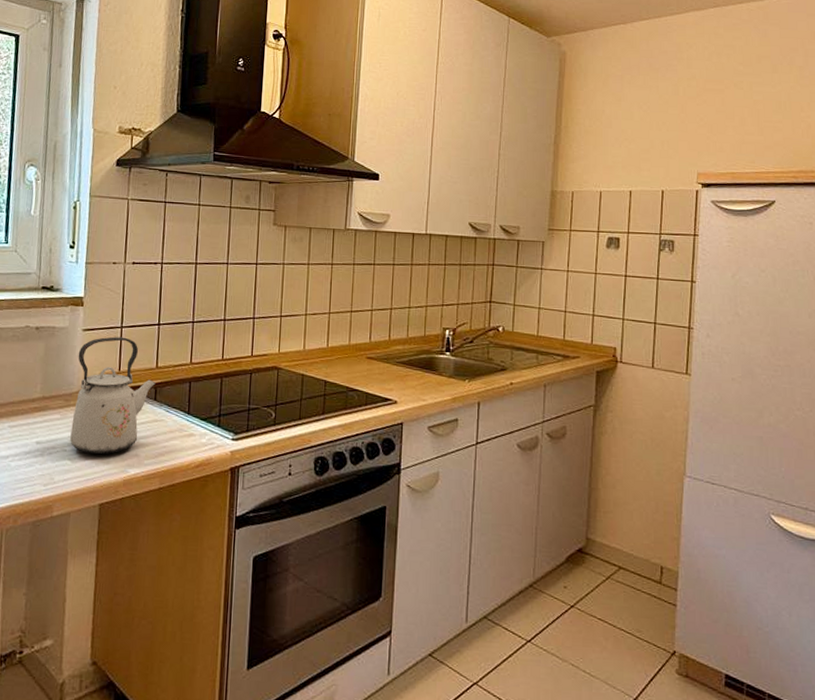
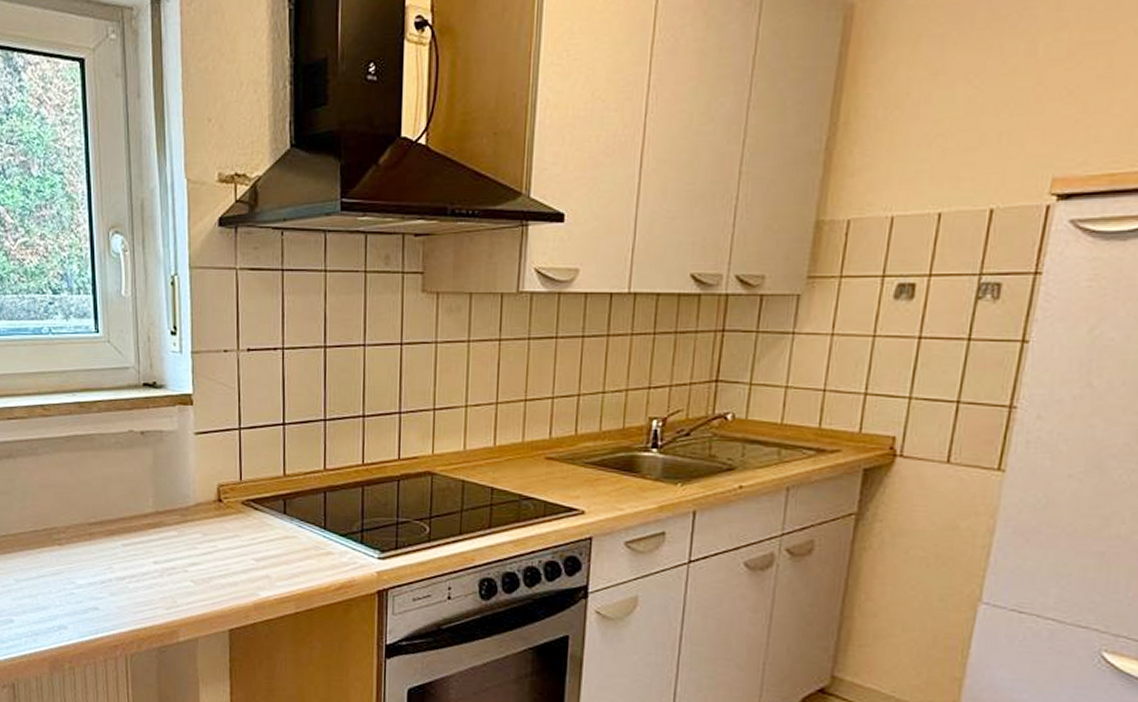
kettle: present [70,336,156,455] -> none [191,440,284,576]

